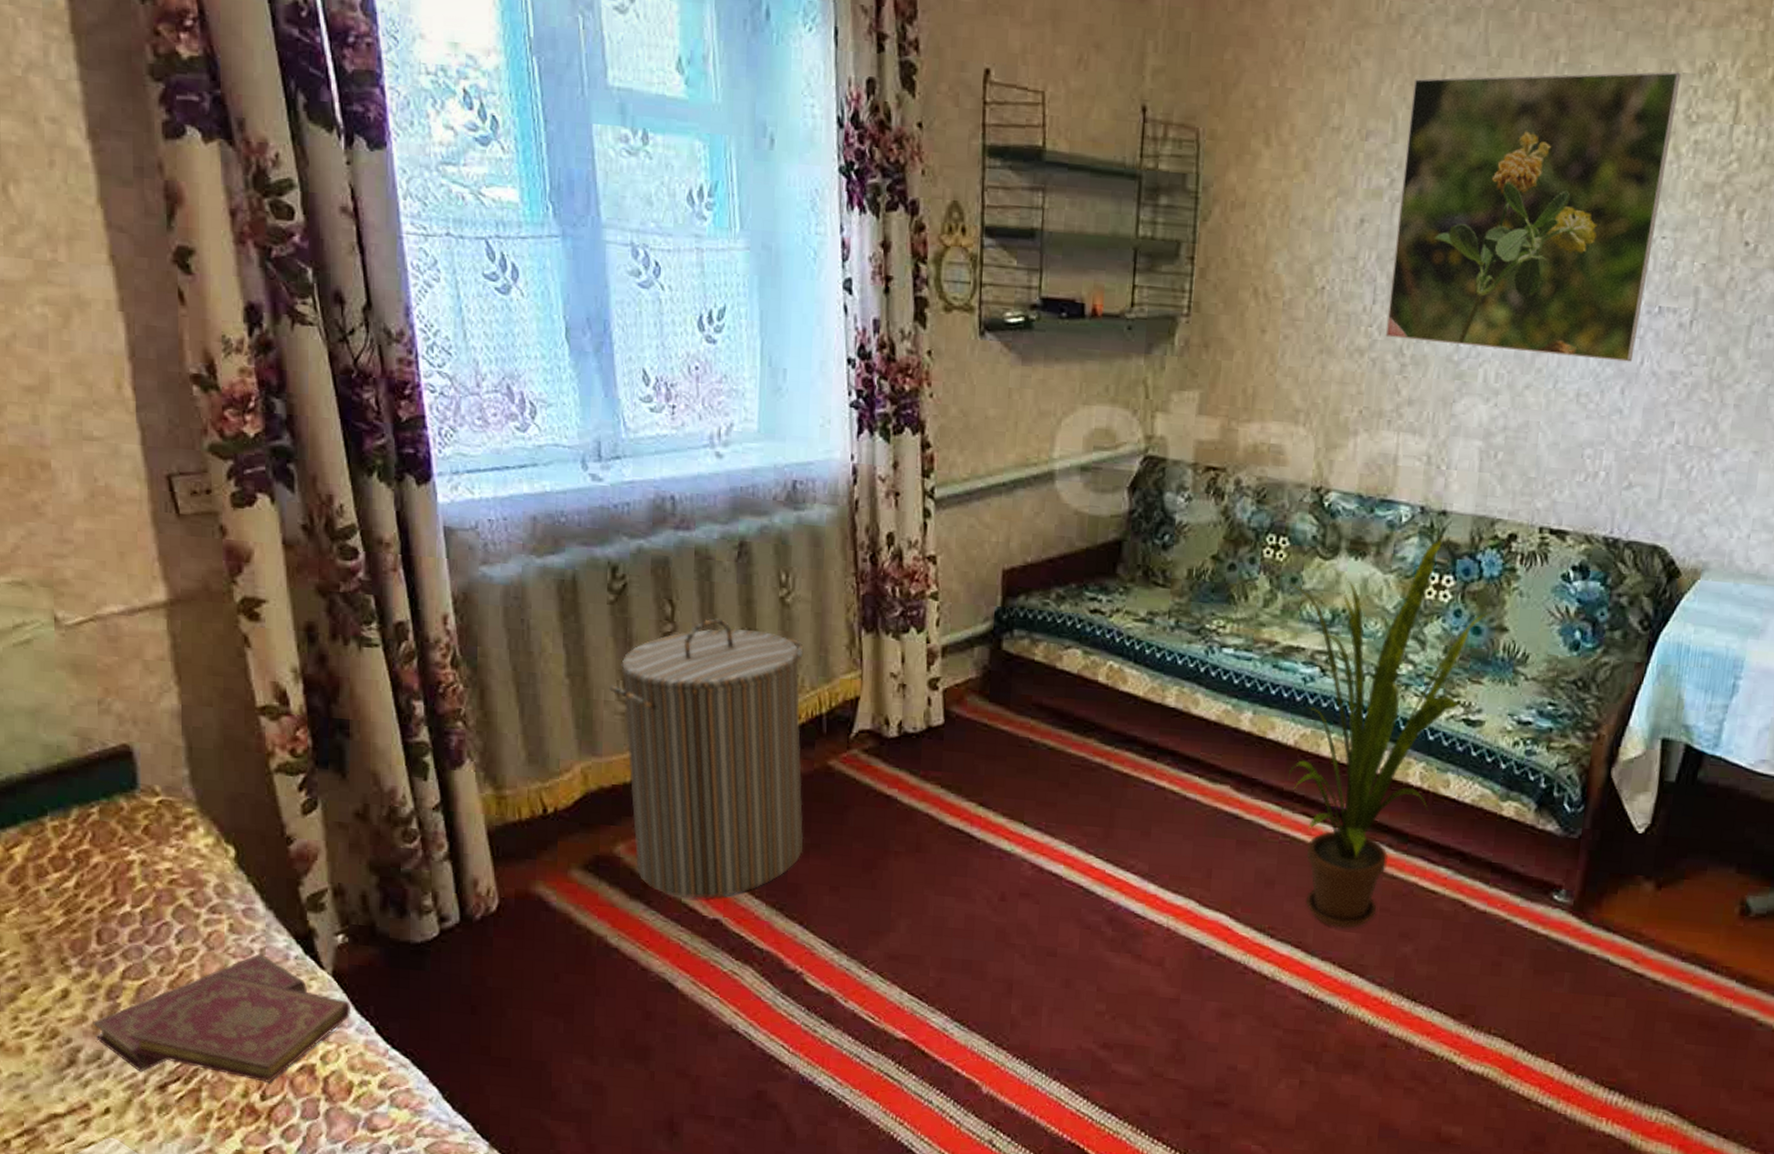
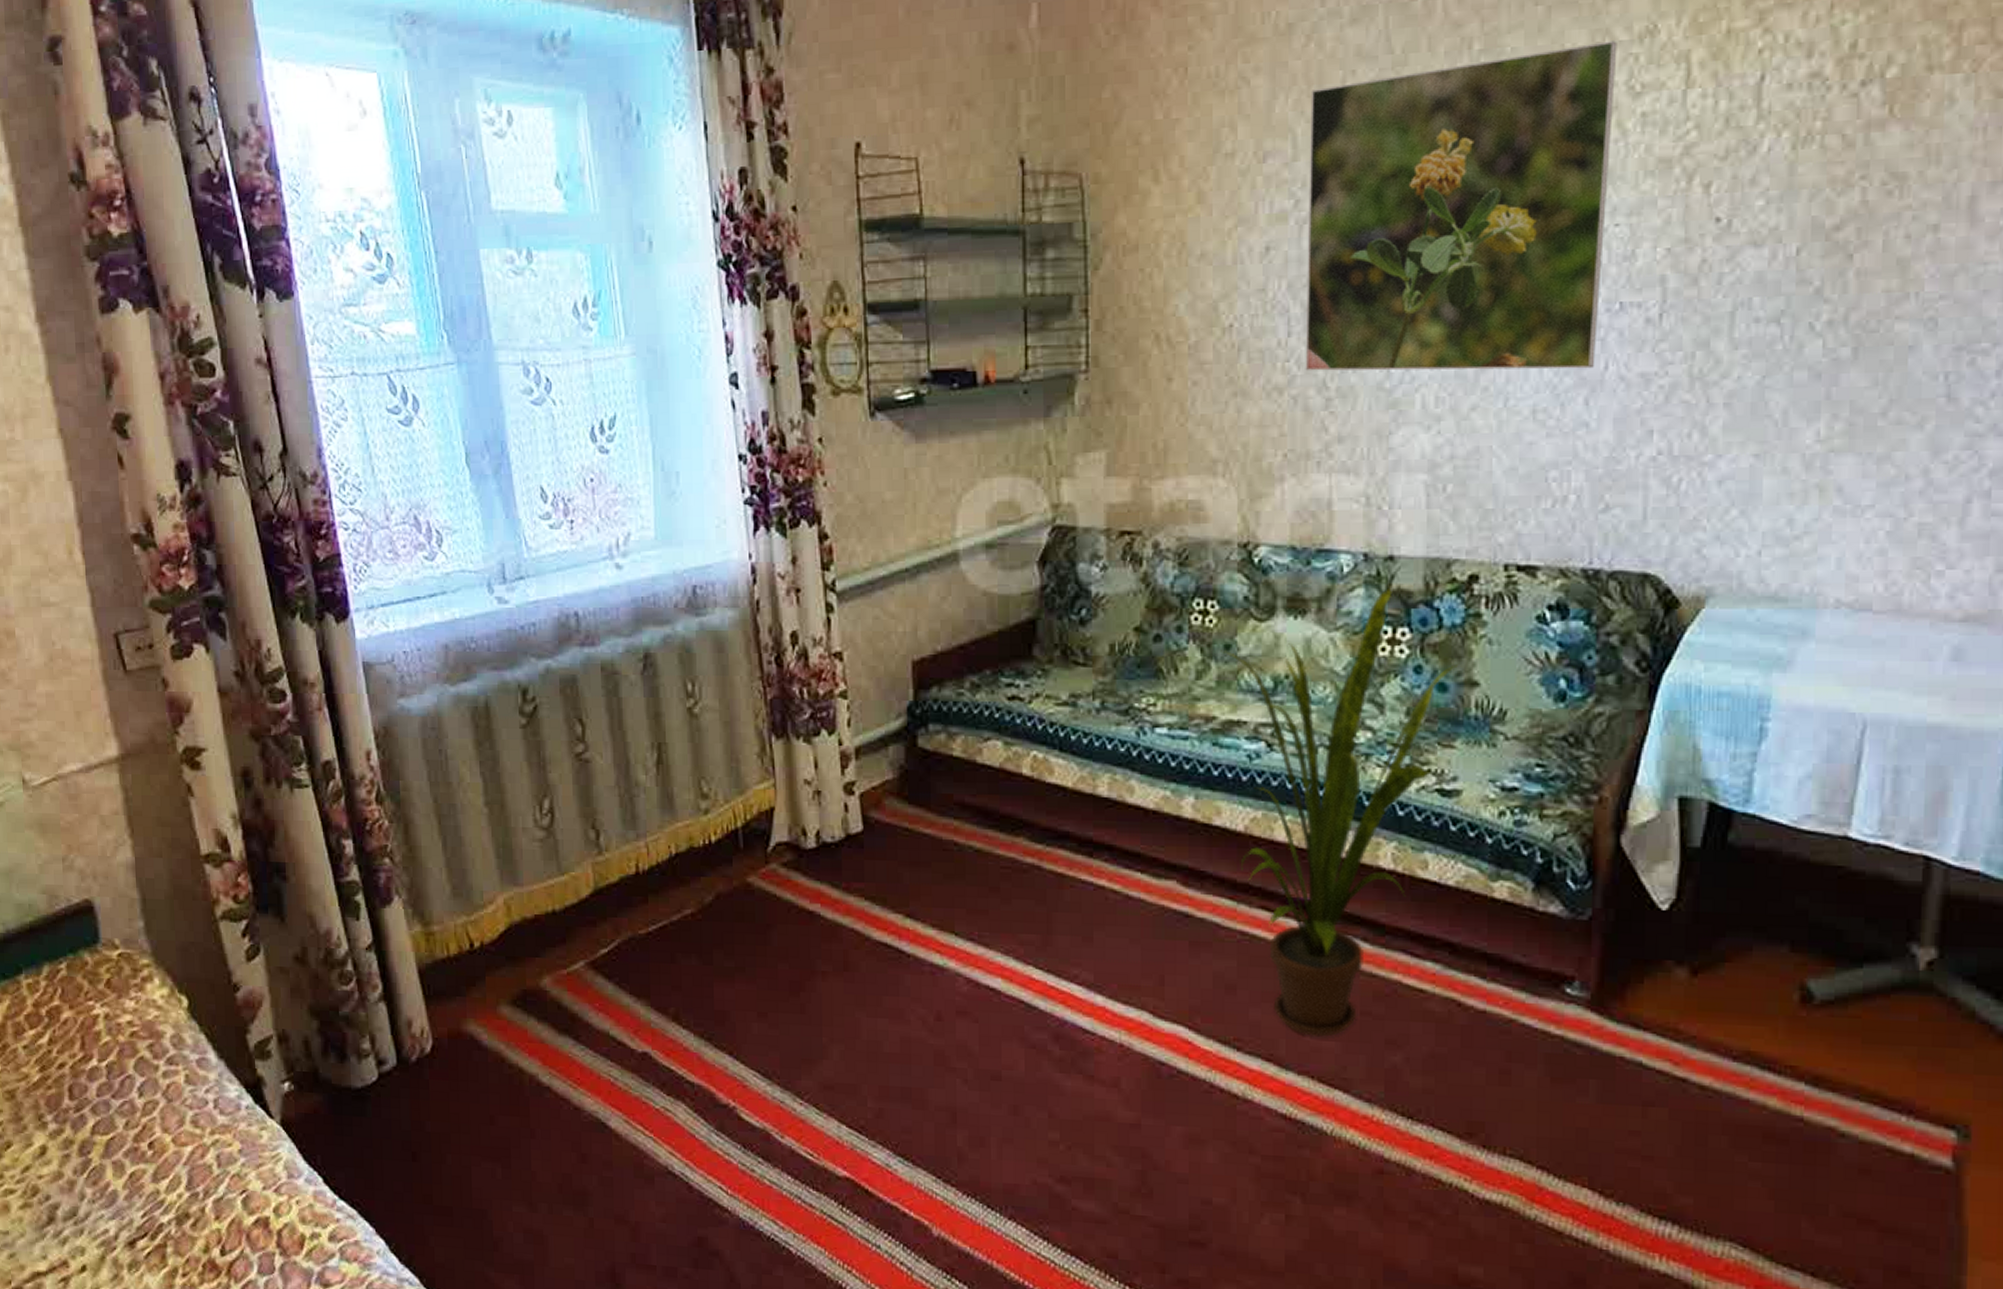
book: present [93,953,352,1083] -> none [68,1104,300,1237]
laundry hamper: present [609,618,804,898] -> none [527,735,728,1031]

